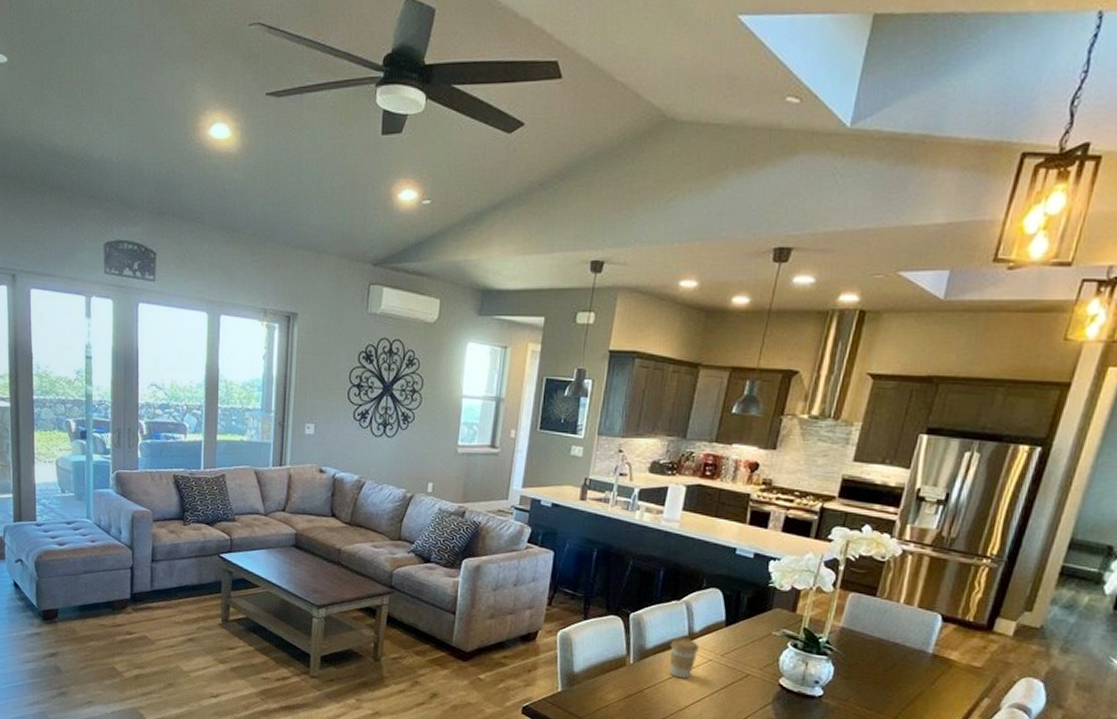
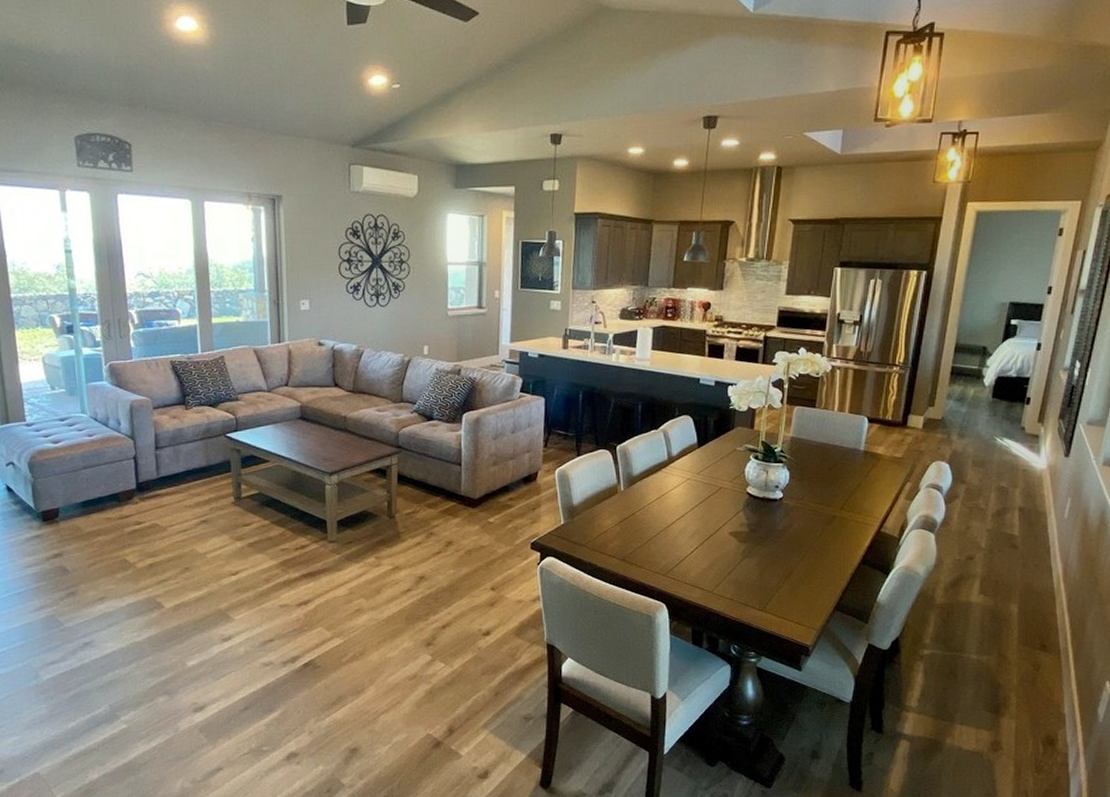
coffee cup: present [669,638,700,679] -> none [654,462,679,498]

